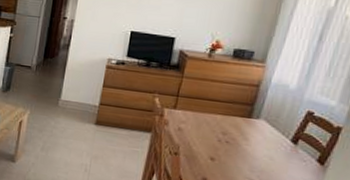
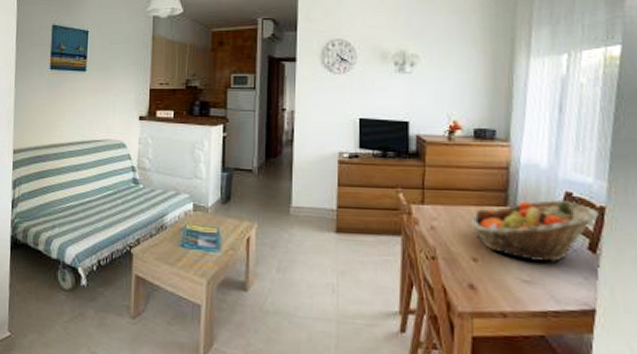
fruit basket: none [214,115,335,168] -> present [470,200,599,262]

